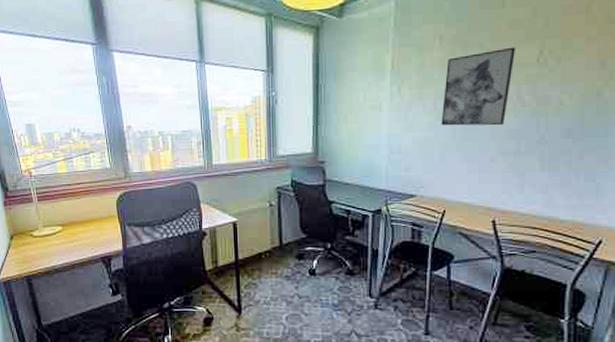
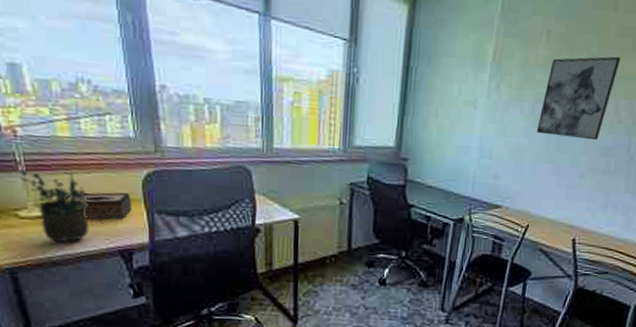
potted plant: none [30,194,80,255] -> present [13,160,90,244]
tissue box: none [62,211,109,234] -> present [63,192,131,220]

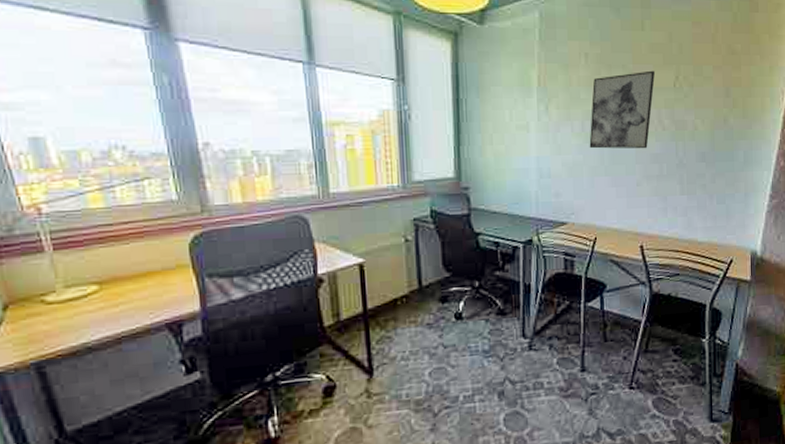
potted plant: present [13,160,90,244] -> none [38,240,130,327]
tissue box: present [63,192,131,220] -> none [98,259,178,295]

